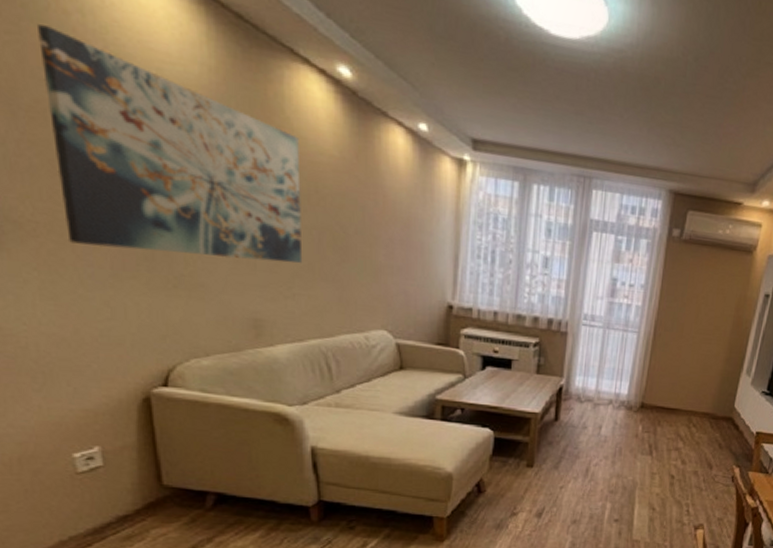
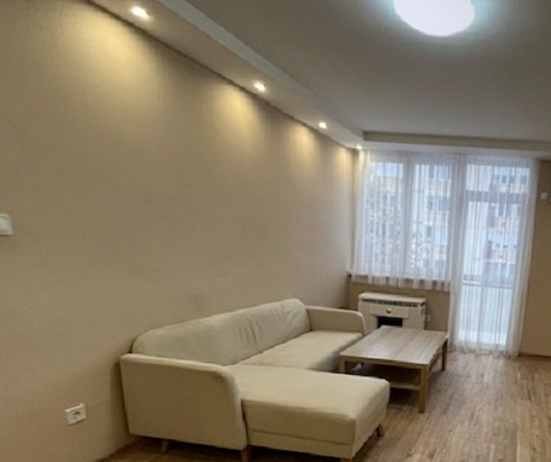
wall art: present [38,24,303,264] -> none [39,78,231,247]

